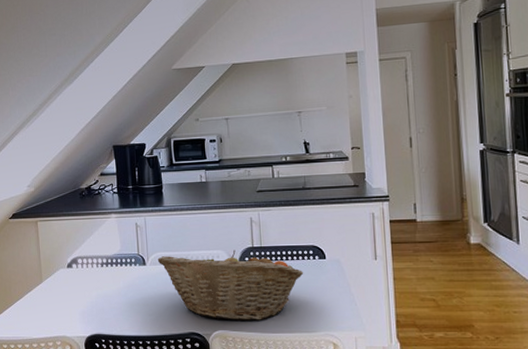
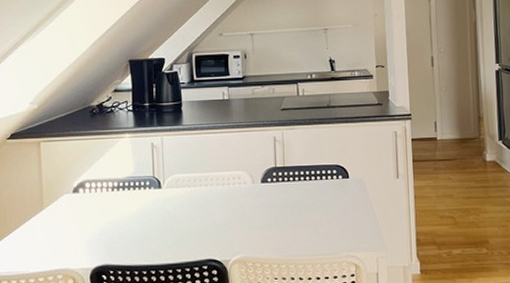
fruit basket: present [157,249,304,321] -> none [174,170,327,245]

